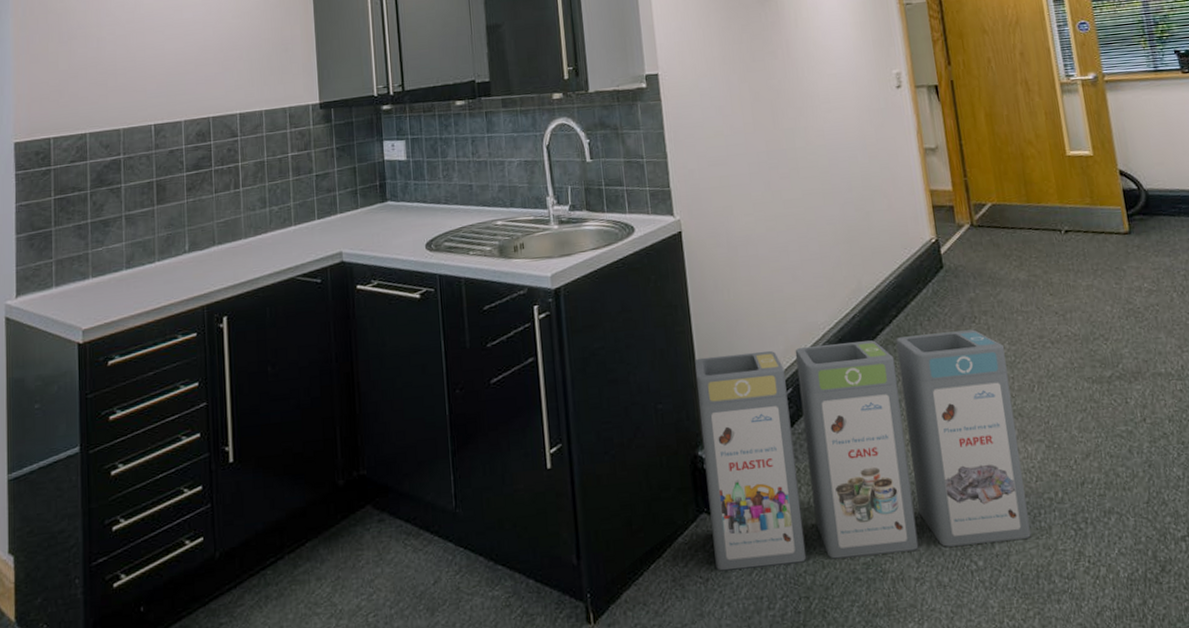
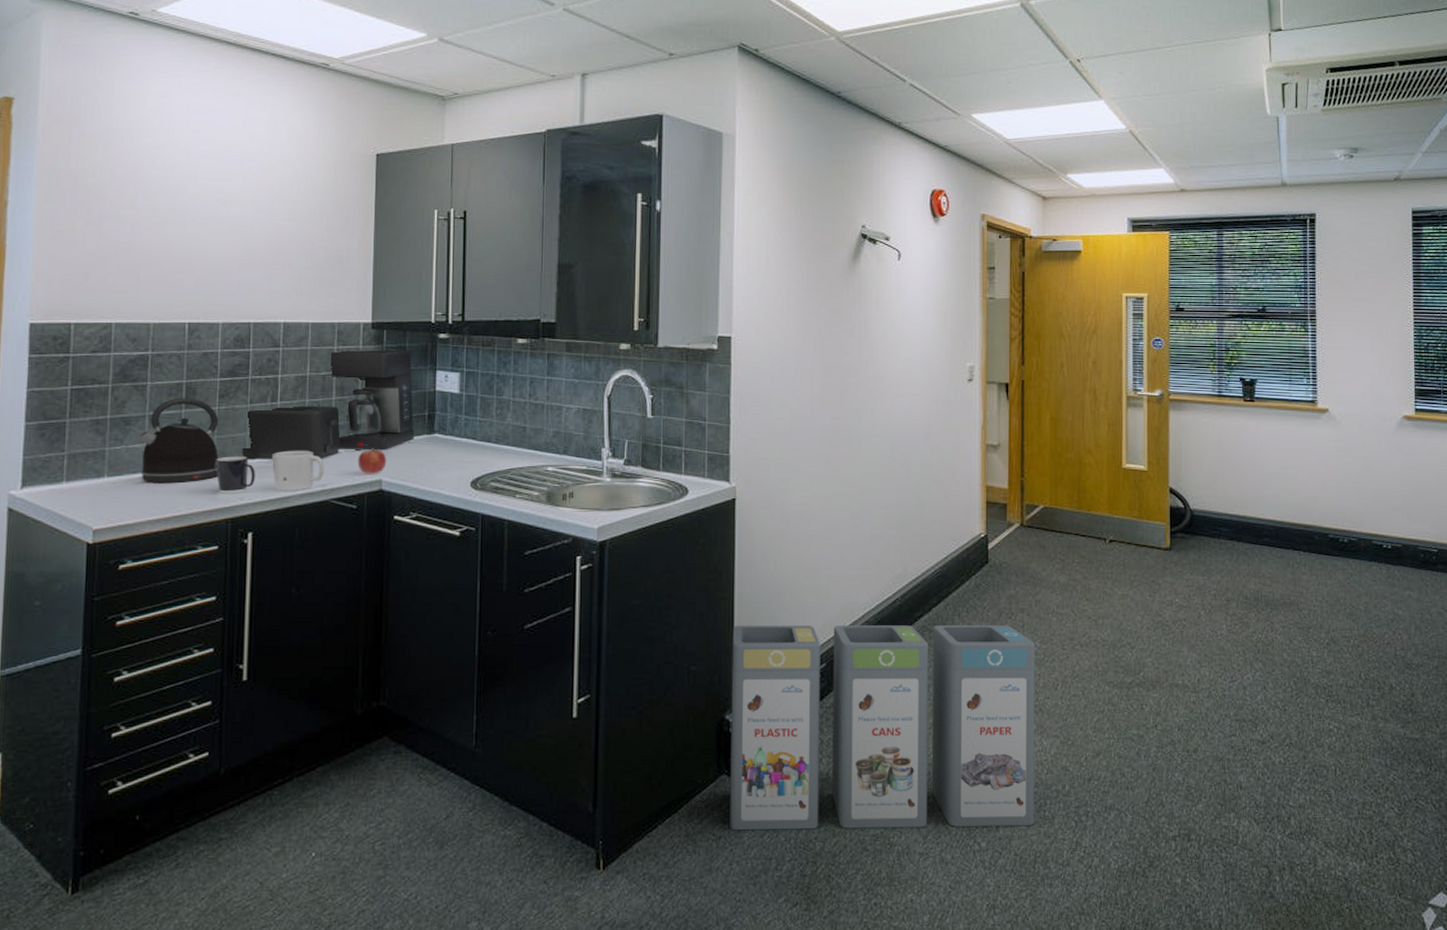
kettle: none [114,194,191,279] -> present [135,397,219,484]
mug: none [187,244,225,282] -> present [214,456,255,493]
toaster: none [210,186,301,247] -> present [241,405,341,461]
mug: none [239,231,289,274] -> present [272,450,325,491]
coffee maker: none [283,124,369,228] -> present [328,349,415,451]
fruit: none [318,222,345,248] -> present [357,448,387,474]

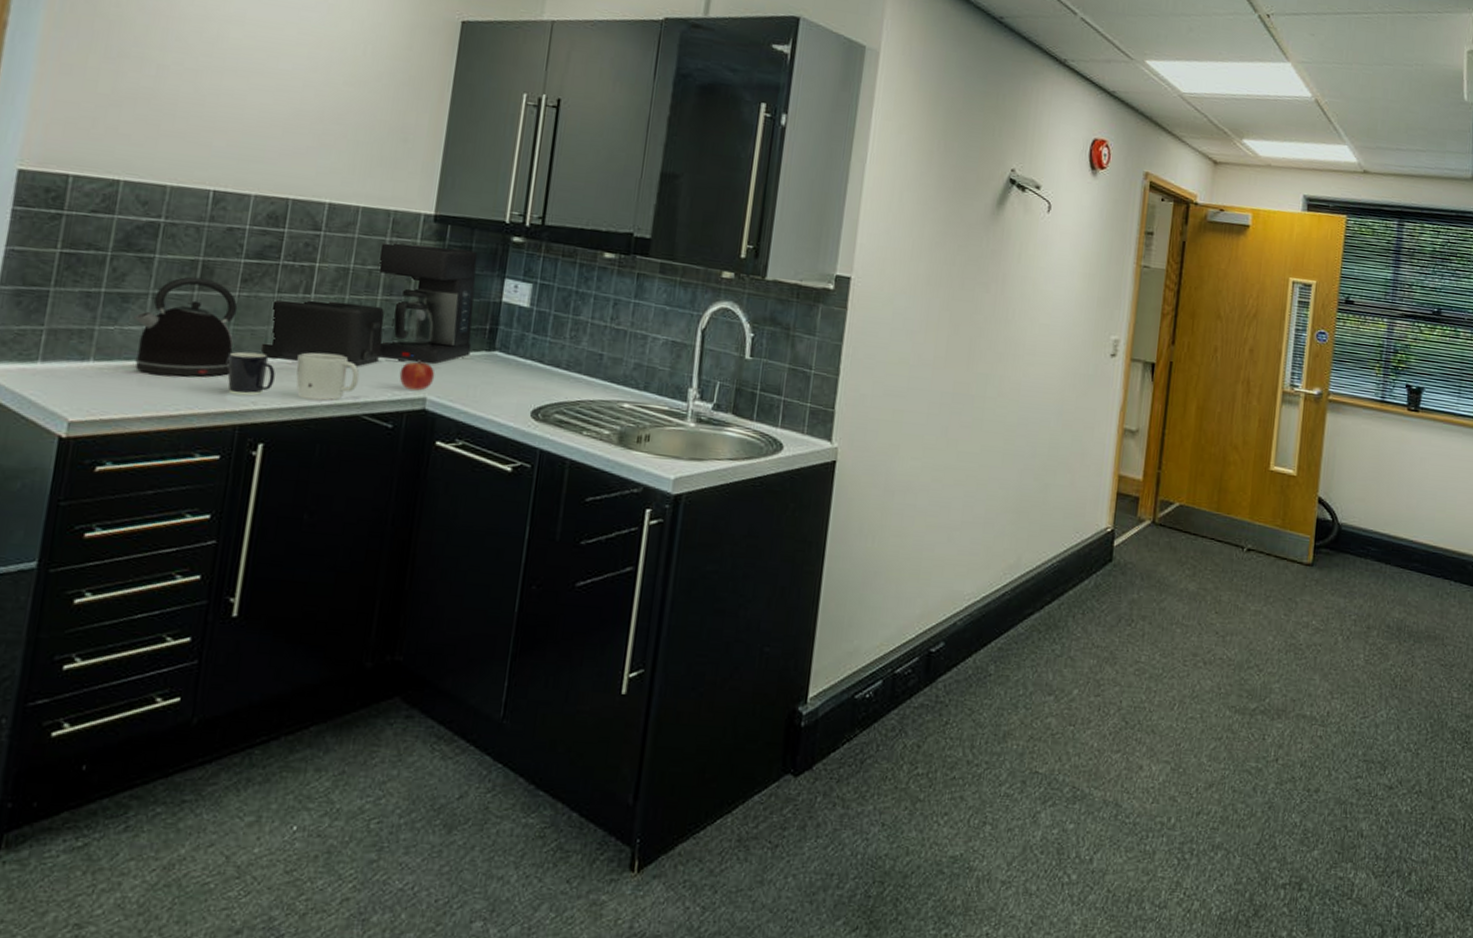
recycling bin: present [730,625,1035,831] -> none [789,605,1154,859]

